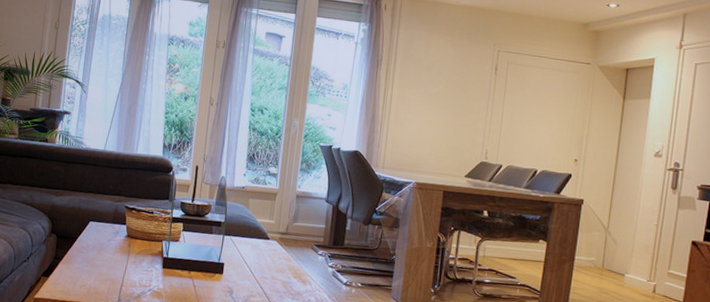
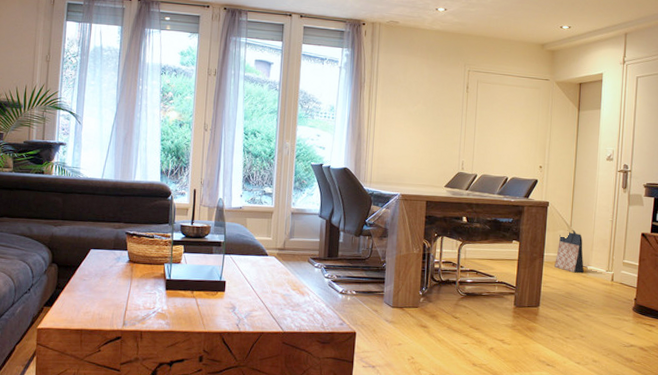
bag: none [586,232,622,282] -> present [554,230,585,273]

